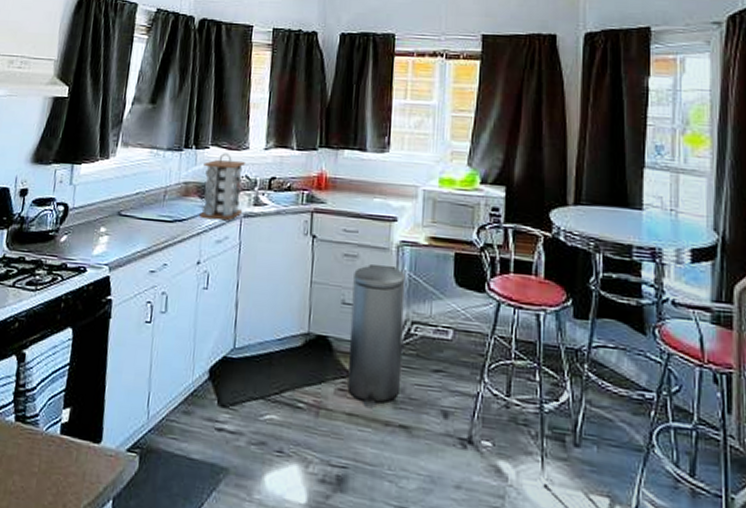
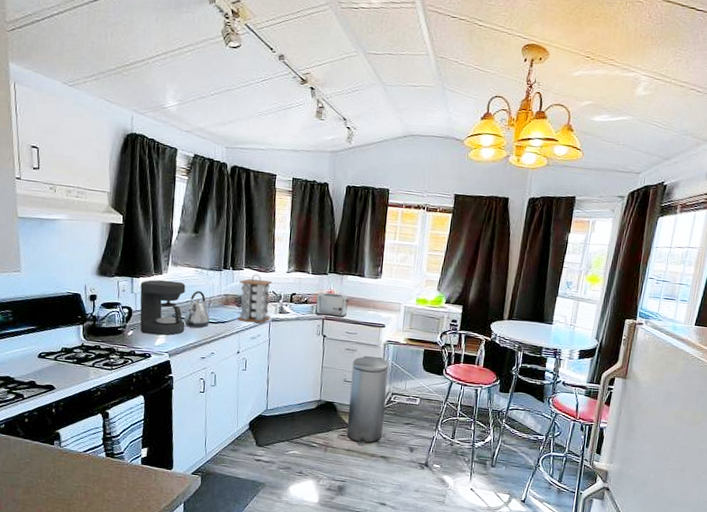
coffee maker: none [76,165,137,241] -> present [140,279,186,336]
kettle: none [130,178,165,230] -> present [183,290,211,329]
toaster: none [302,174,348,210] -> present [315,292,350,318]

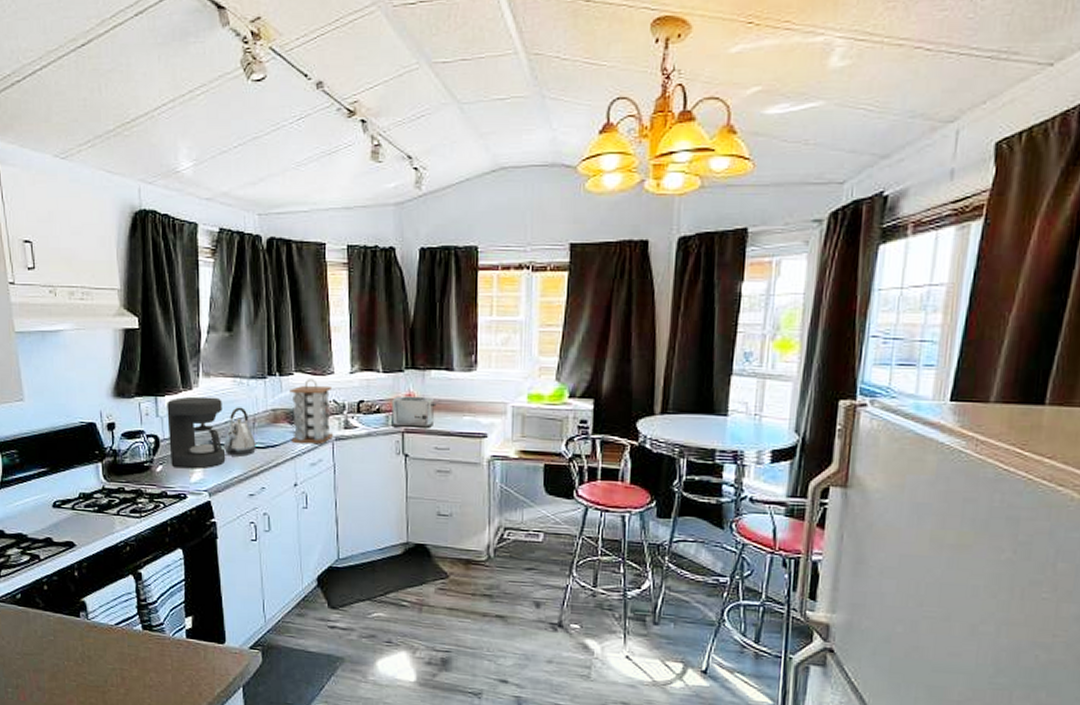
pedal bin: present [347,356,389,446] -> none [446,479,497,602]

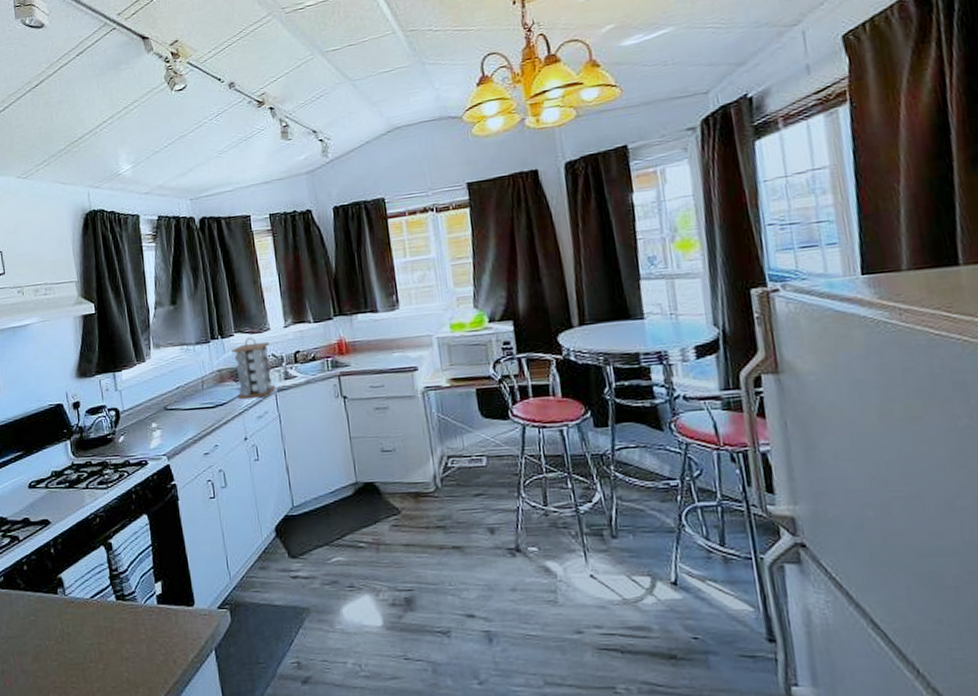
coffee maker: present [167,396,226,469] -> none [124,366,180,437]
kettle: present [223,407,258,457] -> none [177,372,208,419]
toaster: present [392,395,437,429] -> none [325,339,367,373]

